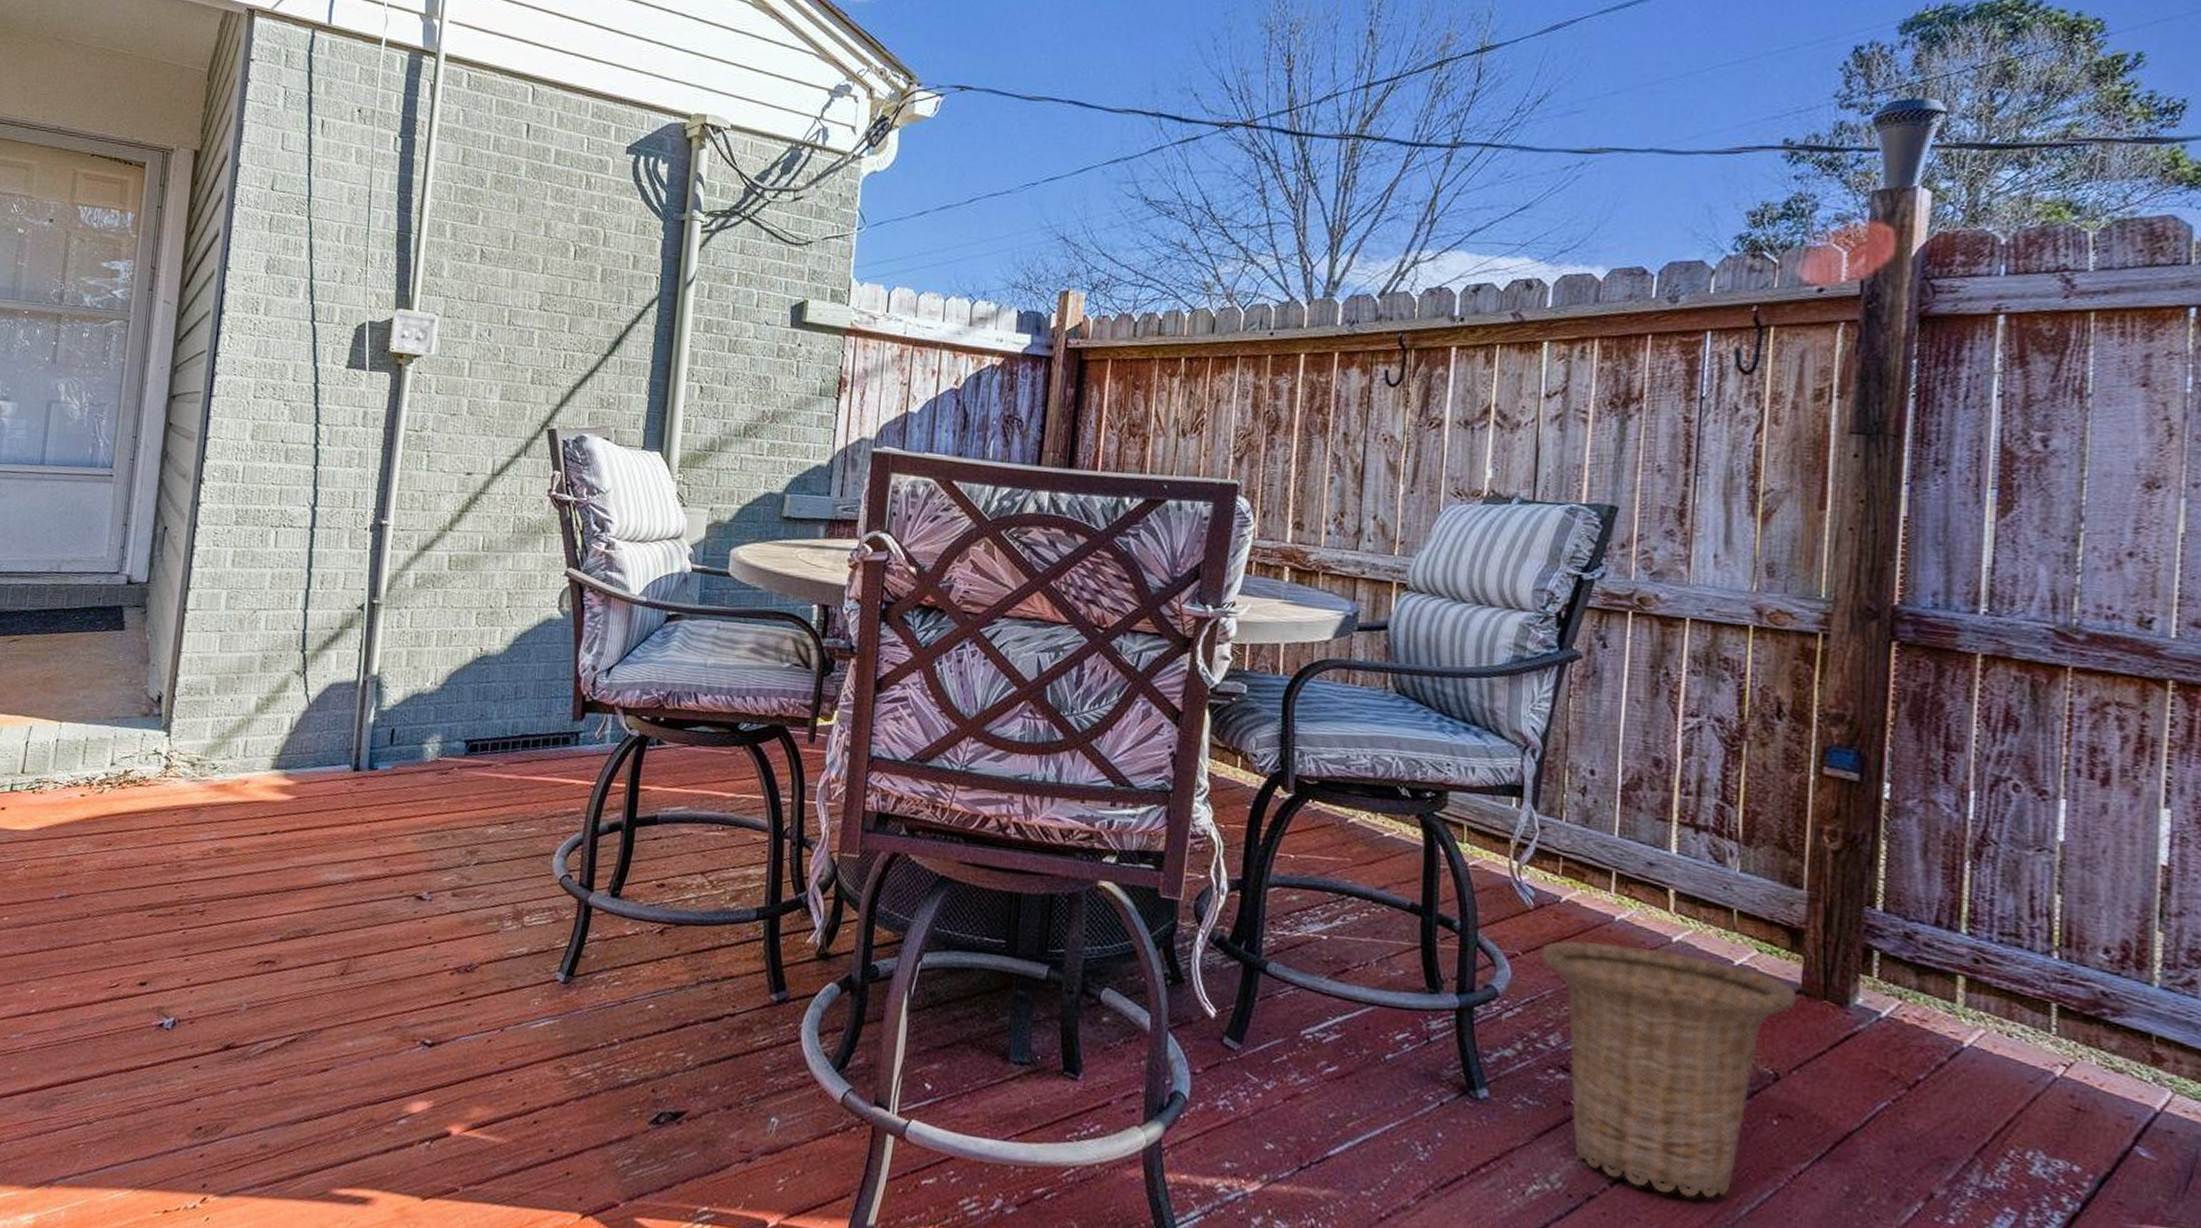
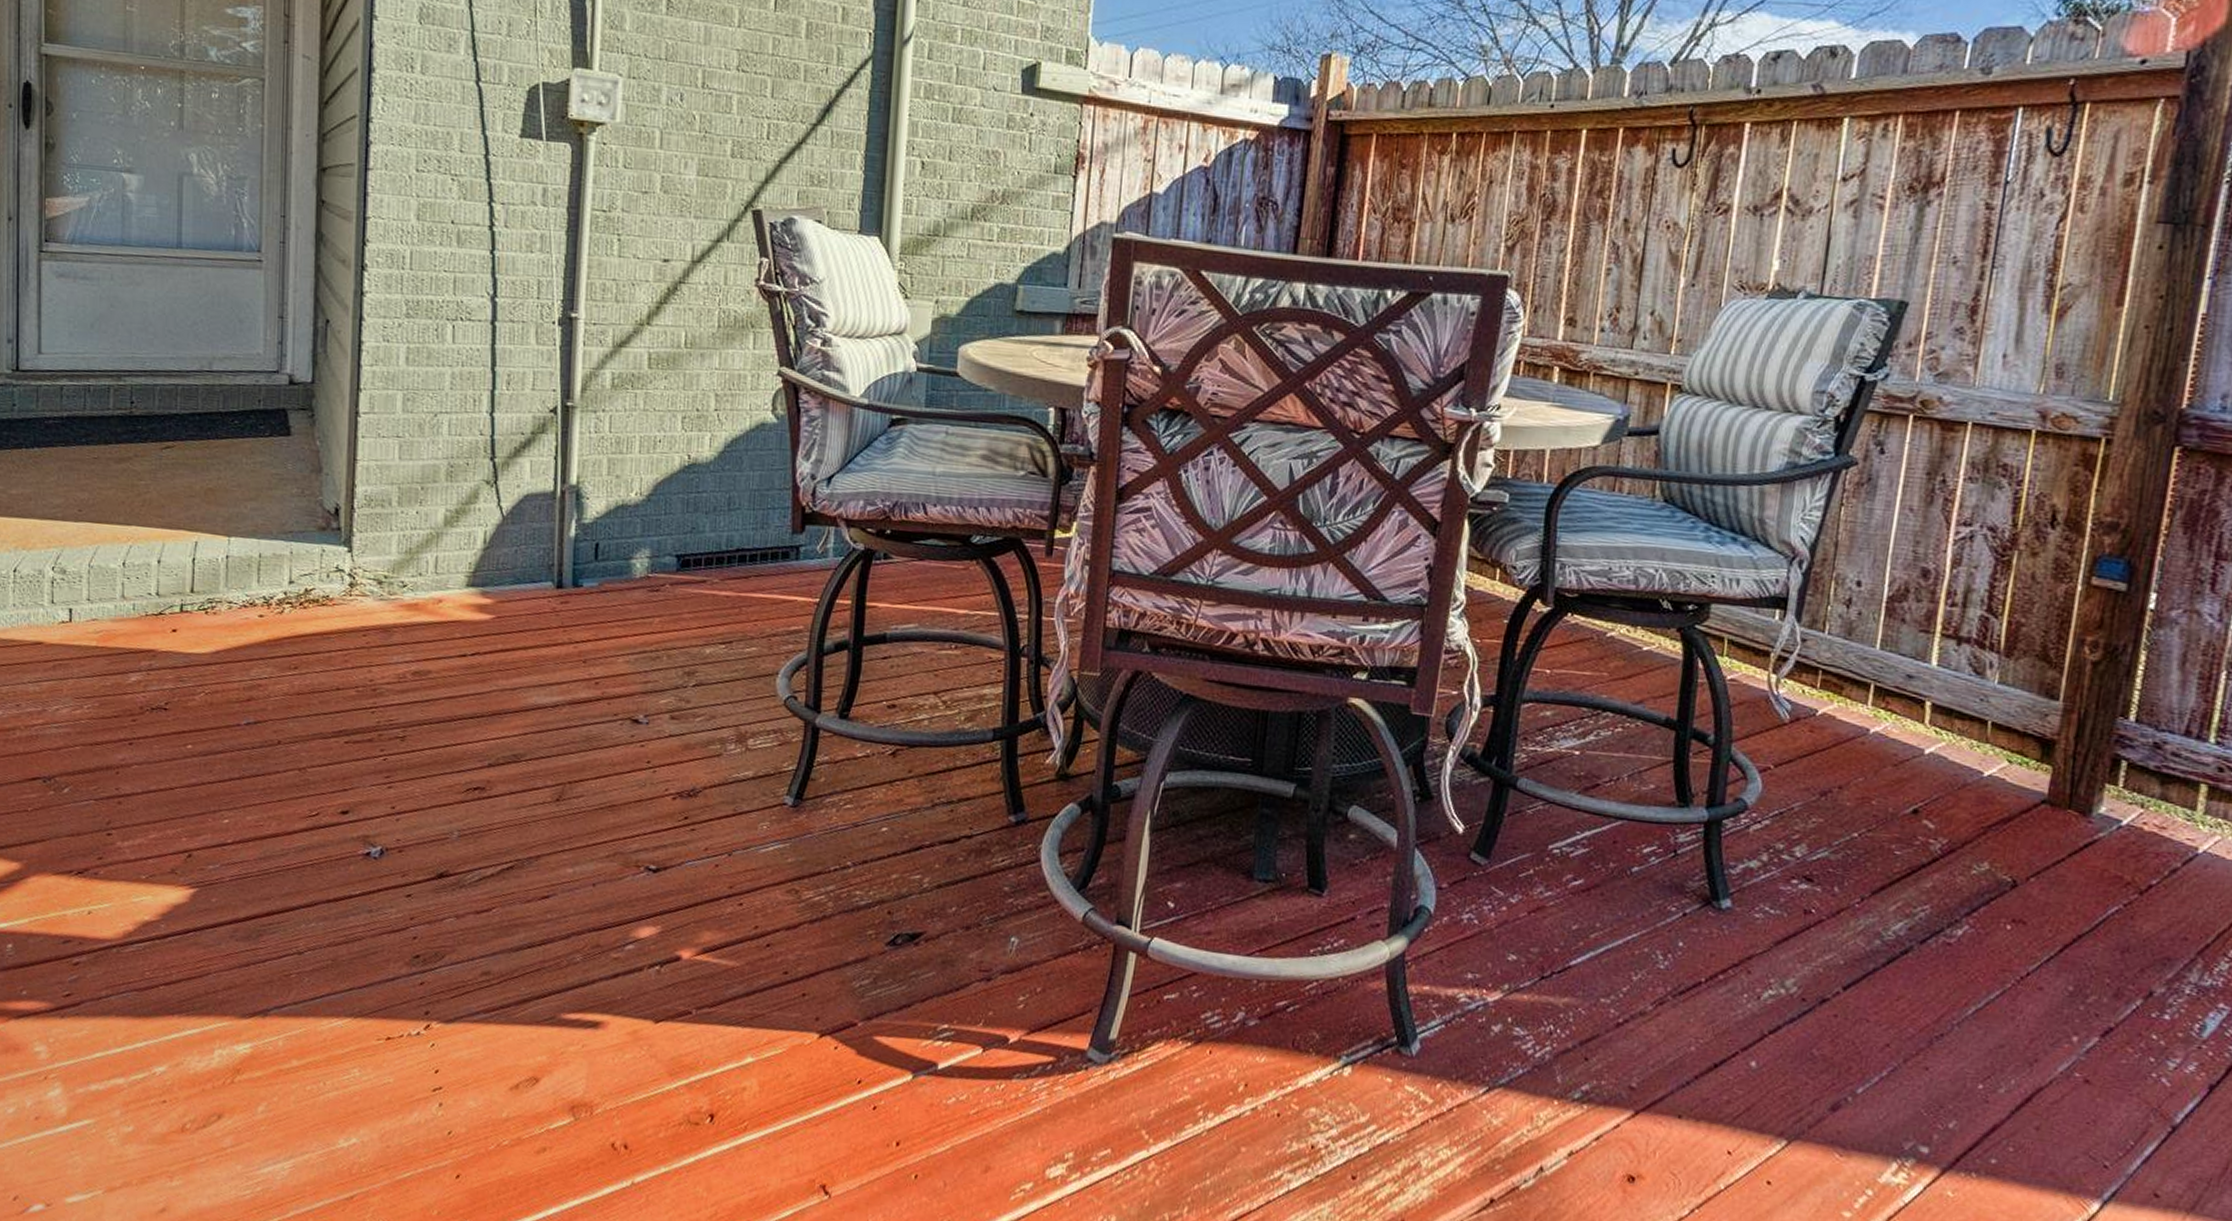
basket: present [1541,940,1797,1199] -> none [1793,753,2043,1000]

